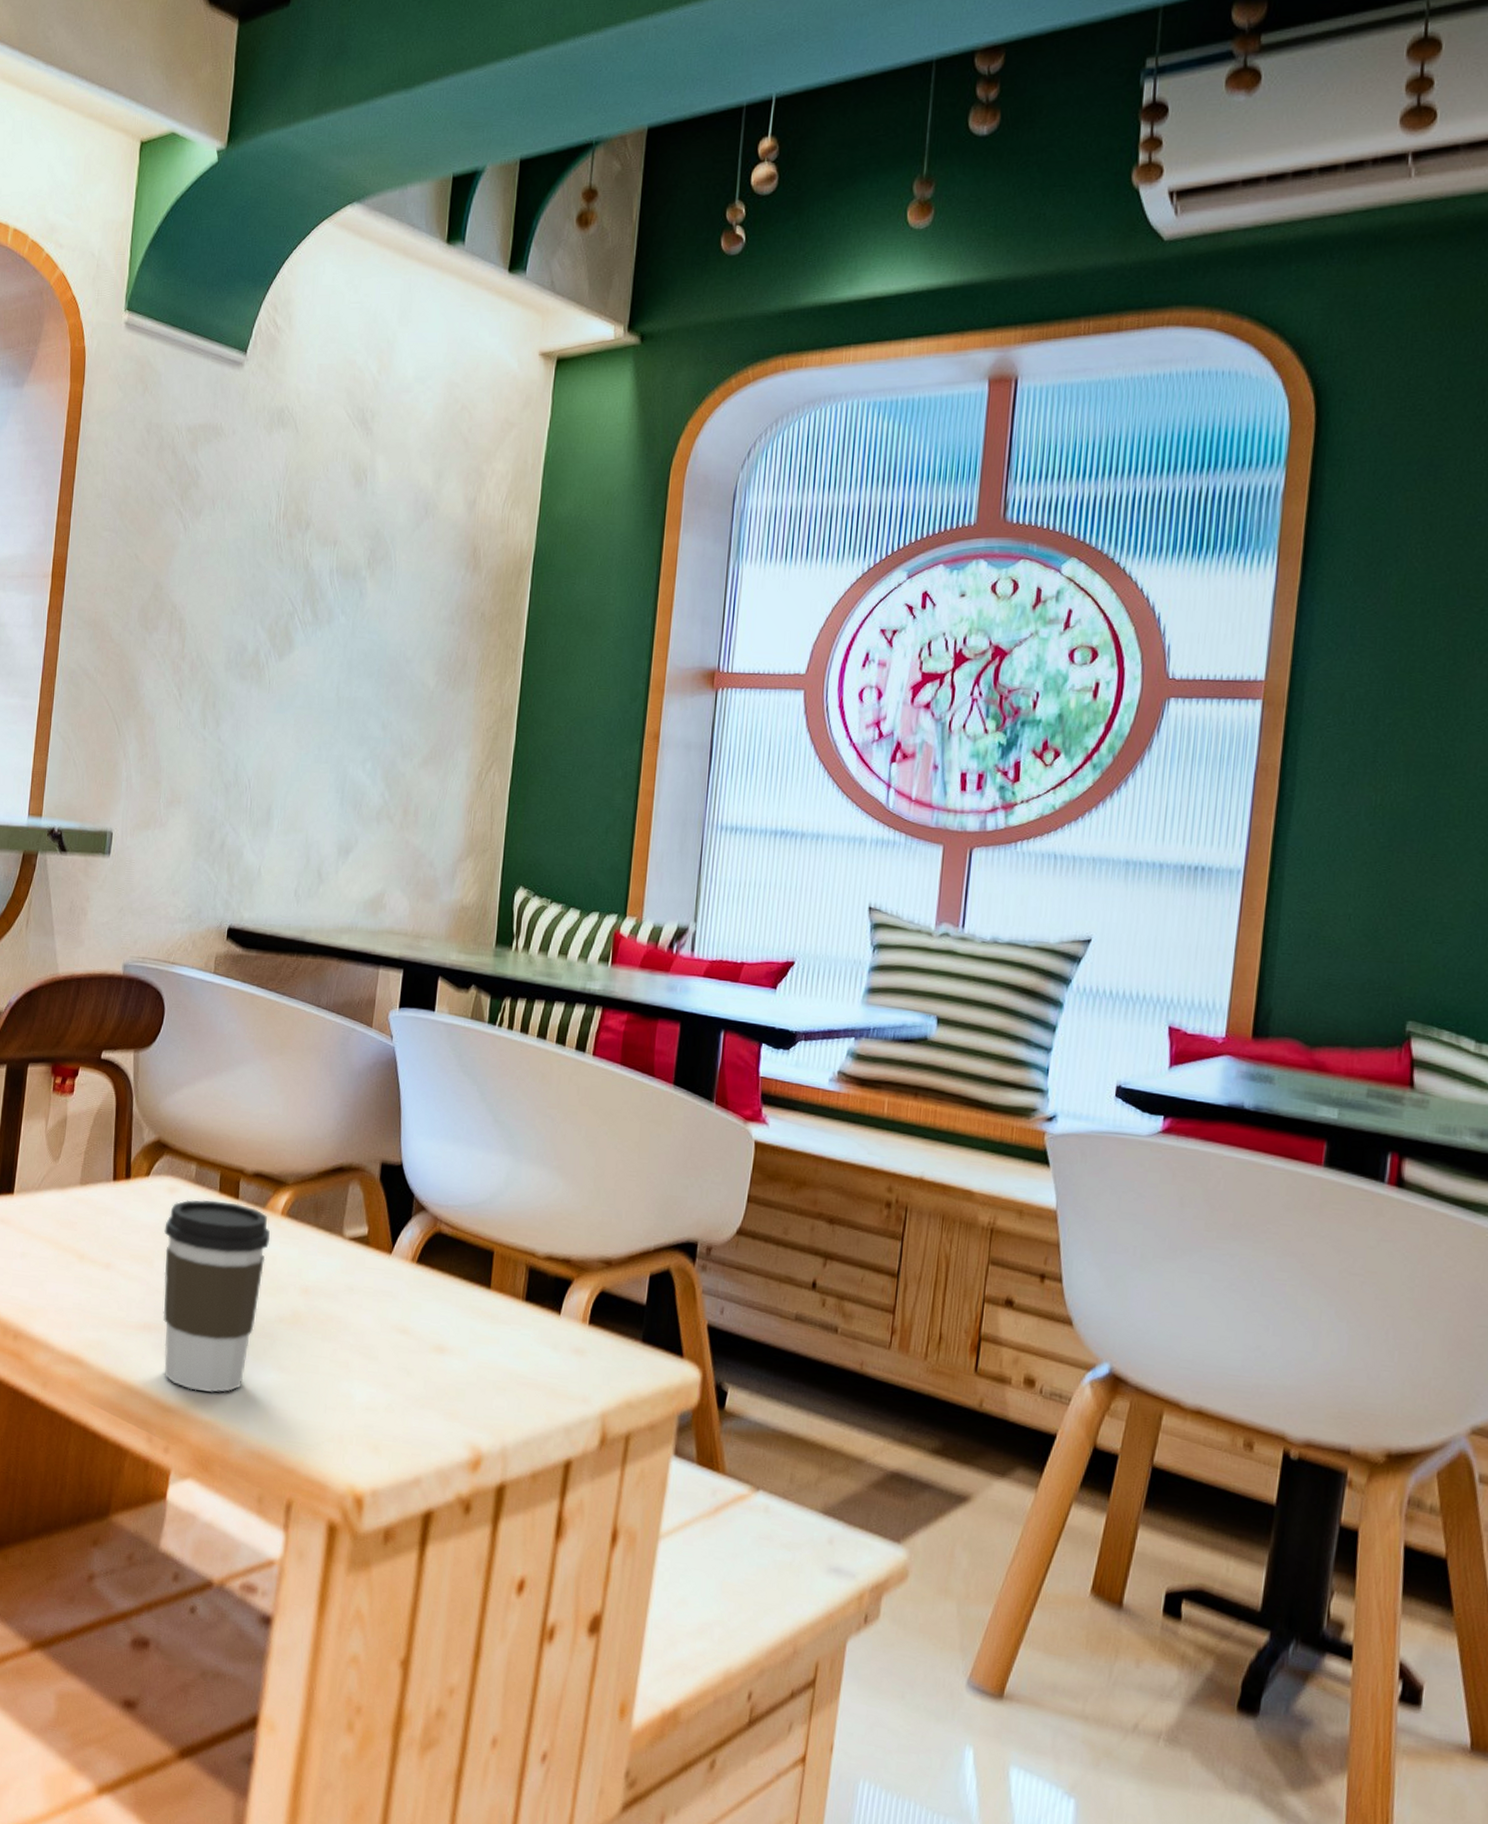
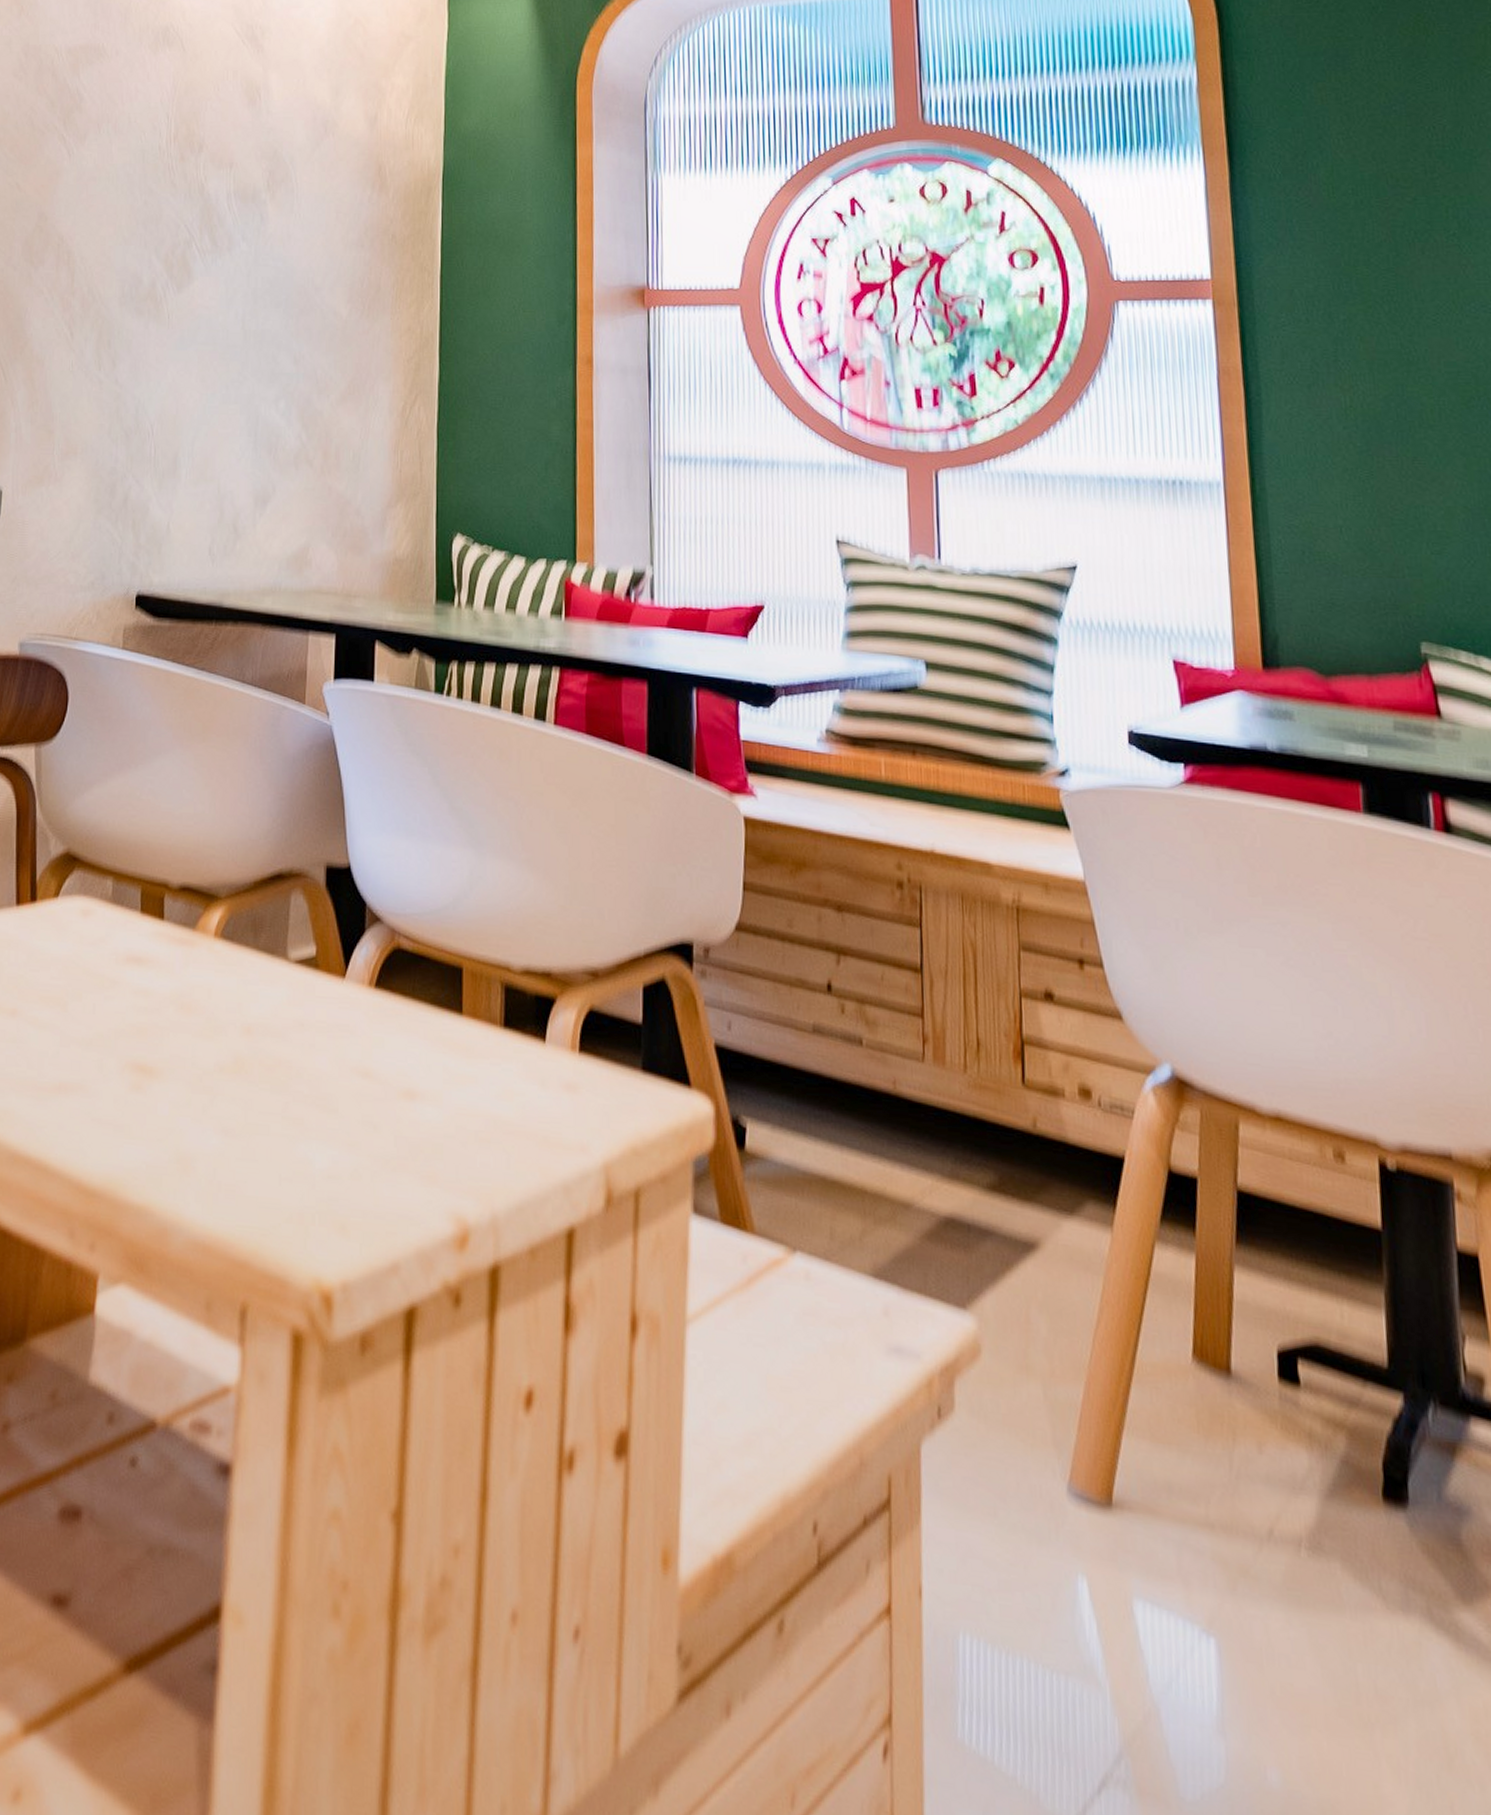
coffee cup: present [163,1200,270,1392] -> none [79,923,203,1168]

